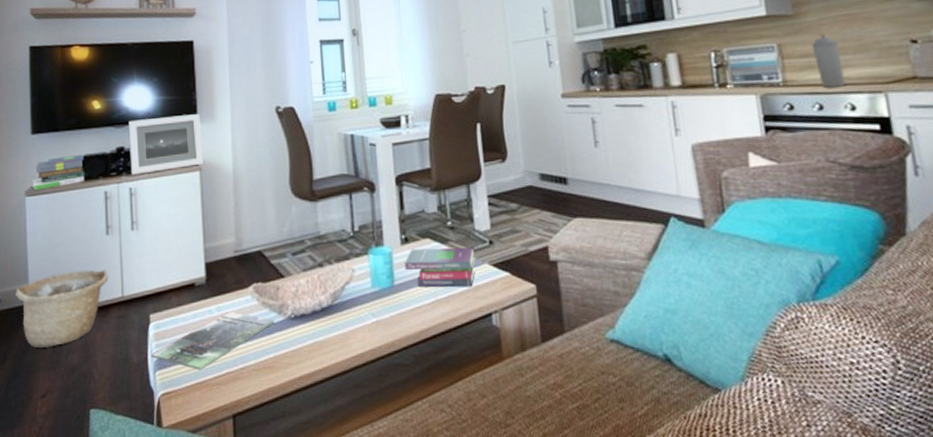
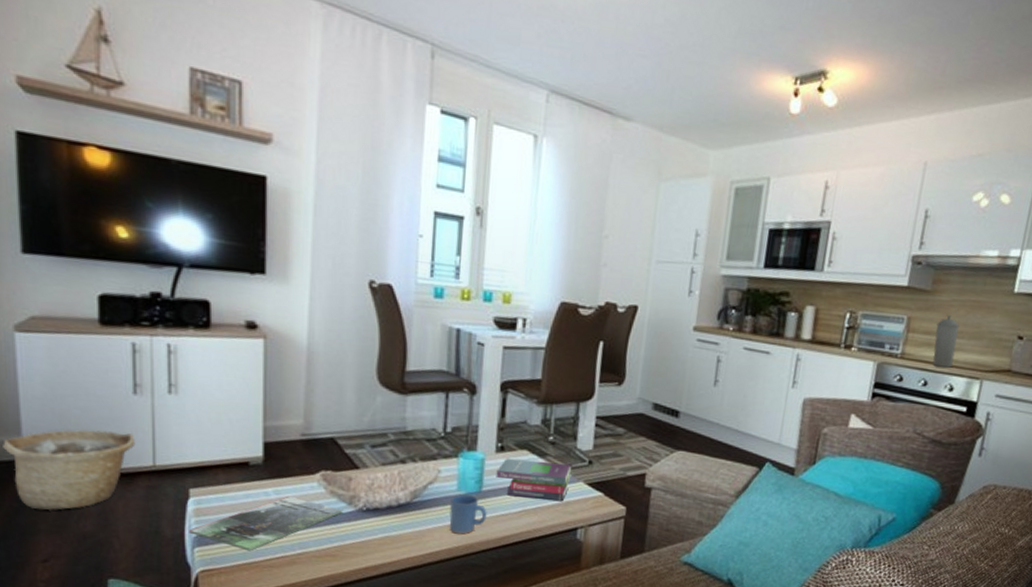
books: present [32,154,85,190] -> none [24,289,104,327]
picture frame: present [129,114,204,176] -> none [169,261,270,333]
mug: none [367,291,403,333] -> present [449,494,487,535]

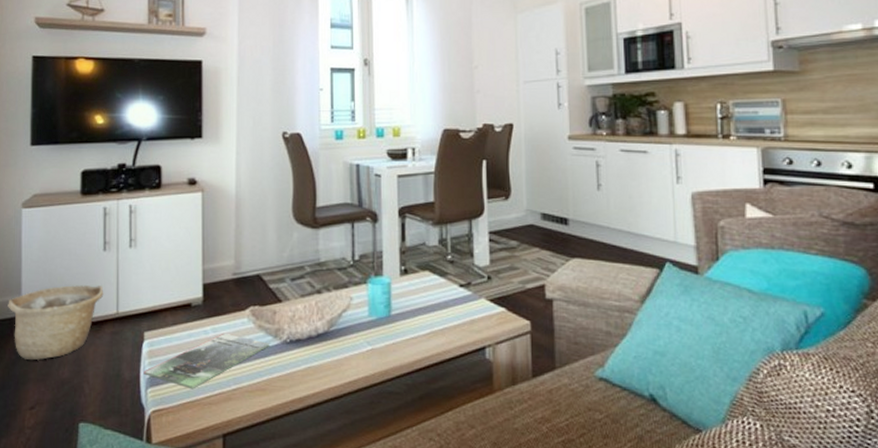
mug: present [449,494,487,535] -> none [364,320,398,361]
books: present [496,458,571,502] -> none [402,280,472,321]
canister: present [932,315,959,369] -> none [815,92,844,146]

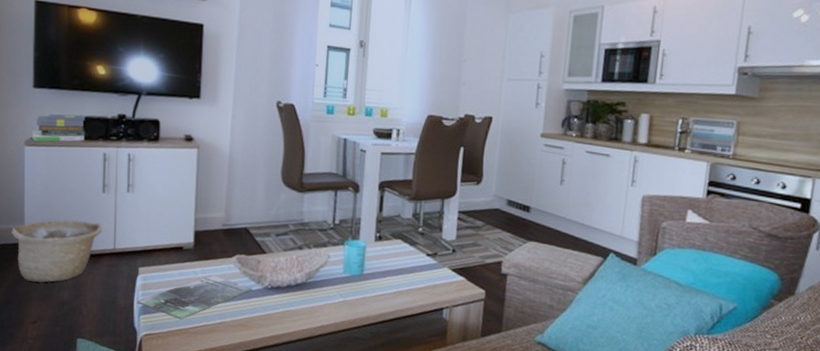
books: none [29,169,85,202] -> present [32,114,86,142]

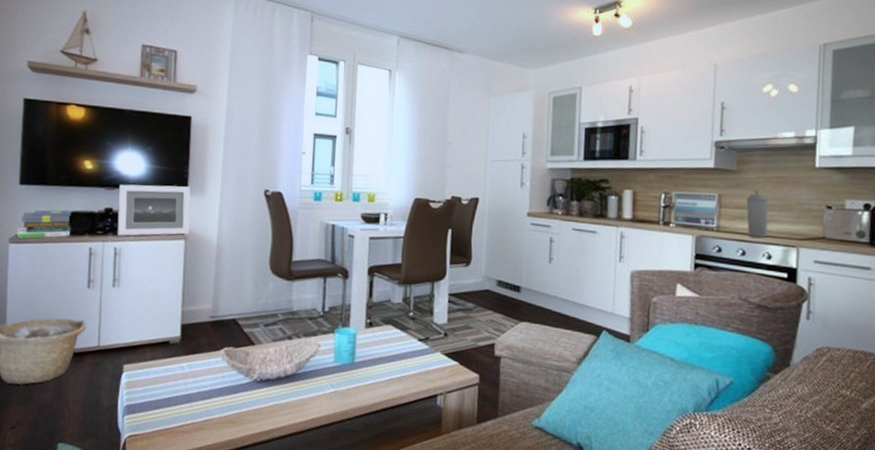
picture frame: none [130,90,203,144] -> present [117,184,191,237]
magazine: present [137,274,252,320] -> none [121,369,241,419]
canister: none [764,119,788,168] -> present [746,191,768,239]

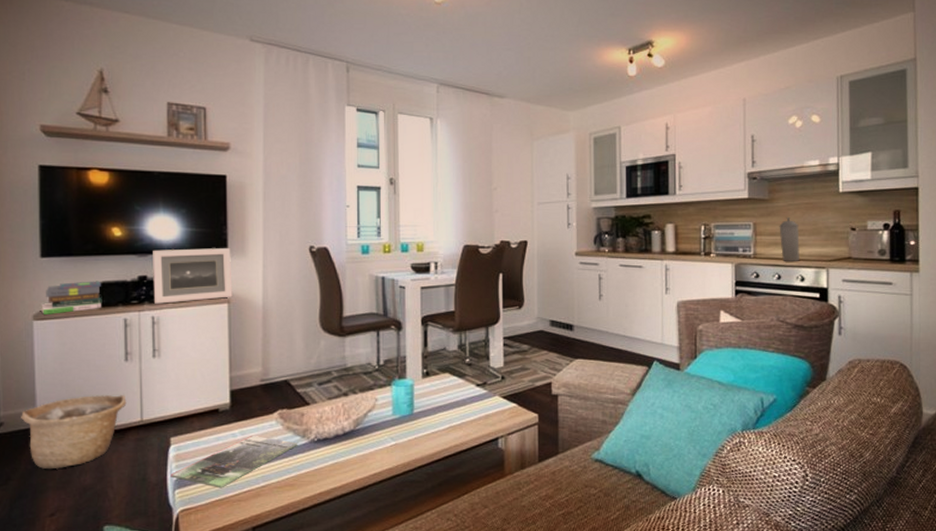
magazine: none [121,369,241,419] -> present [170,435,297,489]

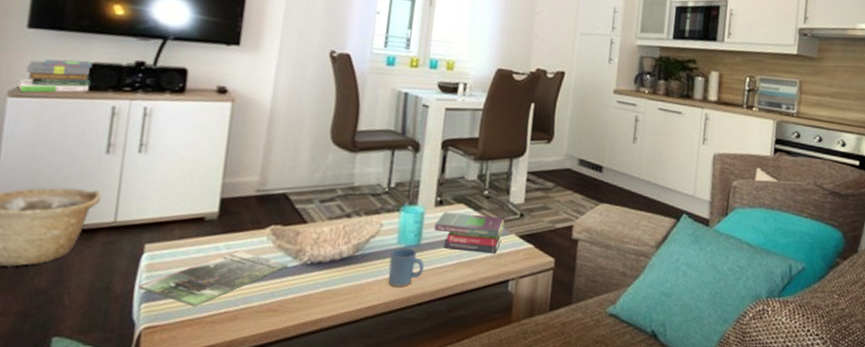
picture frame: present [153,248,233,305] -> none [148,34,244,97]
mug: none [388,418,419,454] -> present [388,247,425,288]
books: none [424,381,487,416] -> present [434,211,504,254]
canister: present [779,218,800,262] -> none [825,79,845,126]

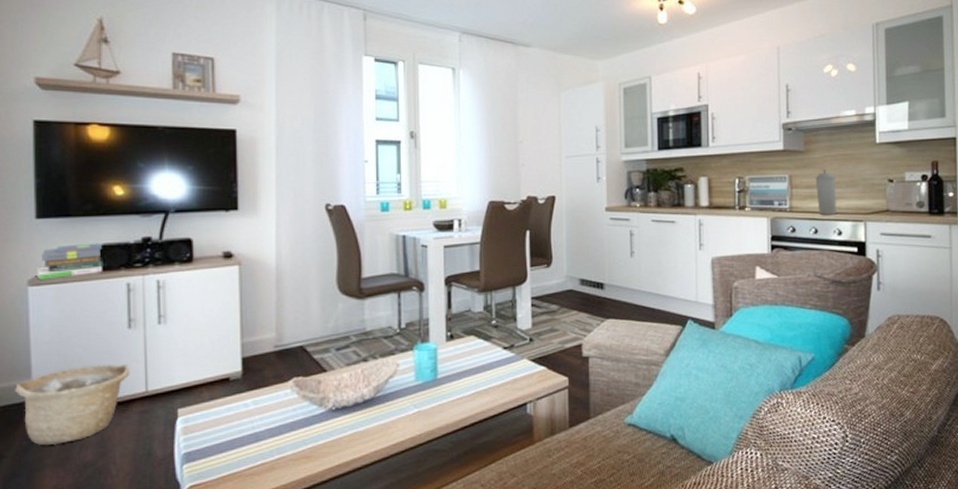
magazine: present [138,250,288,307] -> none [178,404,314,462]
mug: present [388,247,425,288] -> none [410,384,444,422]
books: present [434,211,504,254] -> none [448,343,515,380]
canister: none [825,79,845,126] -> present [815,169,836,216]

